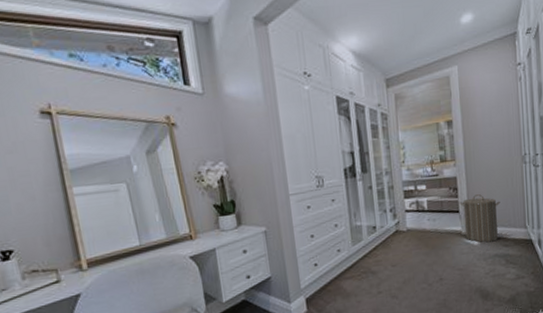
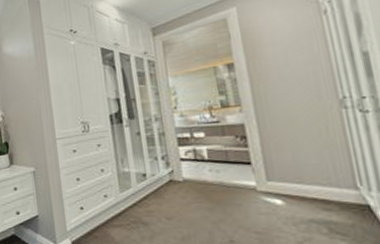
laundry hamper: present [459,194,501,243] -> none [250,144,313,203]

